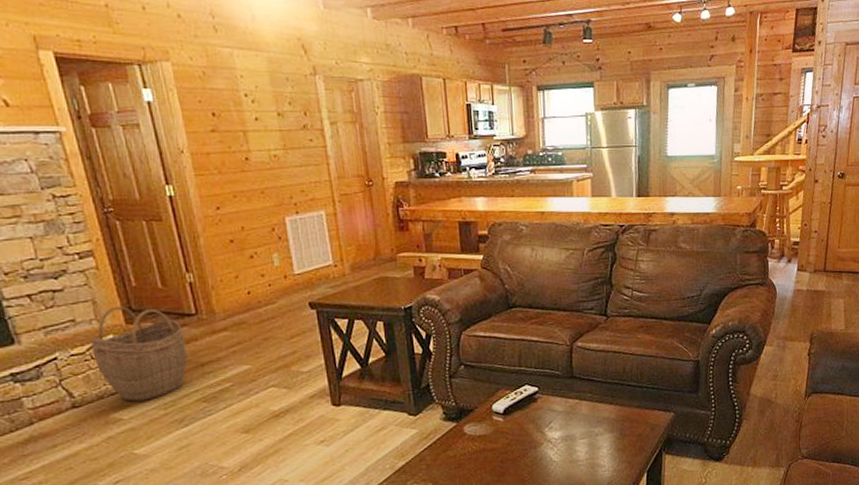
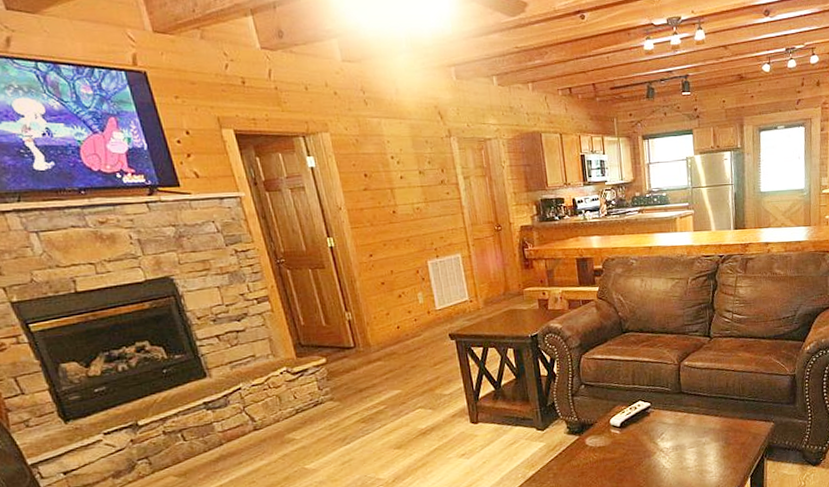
woven basket: present [90,306,188,402] -> none [267,343,348,424]

